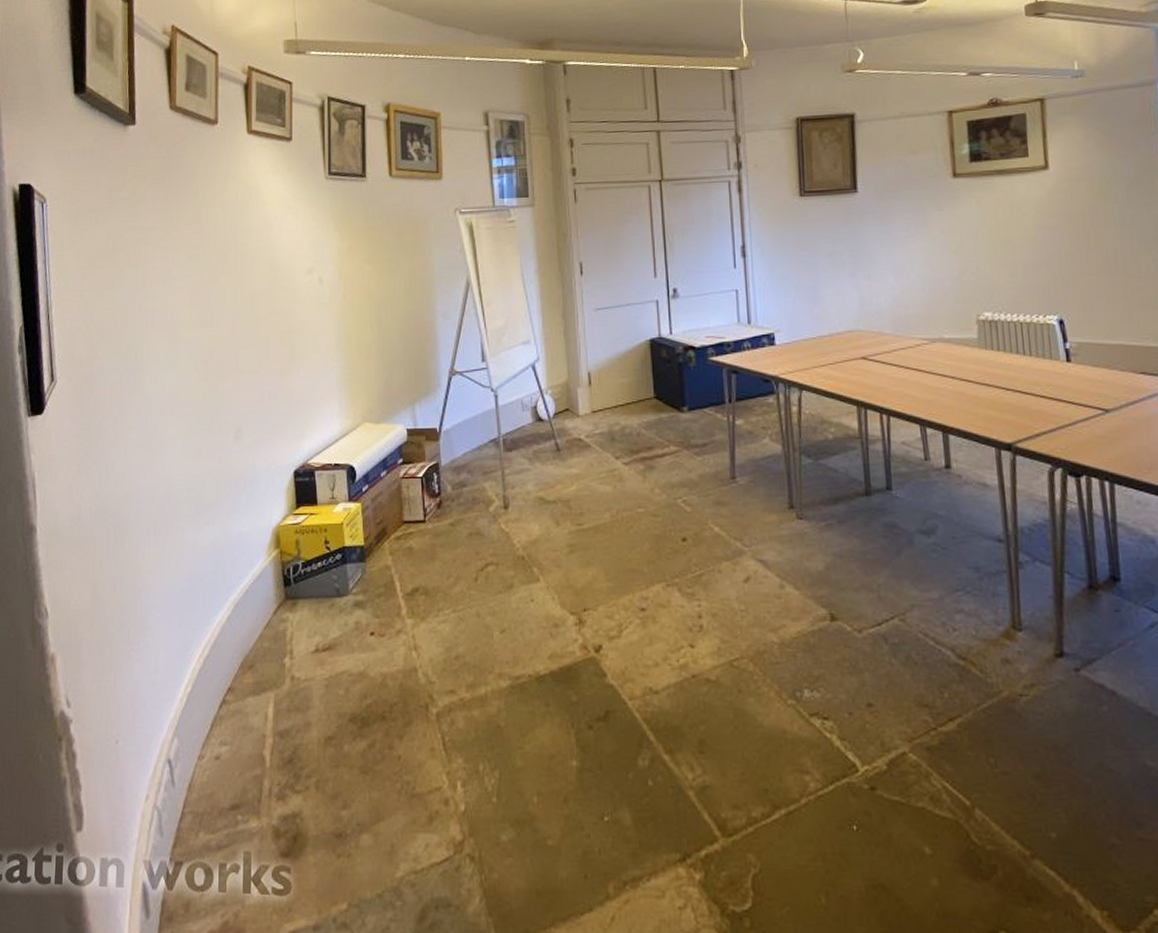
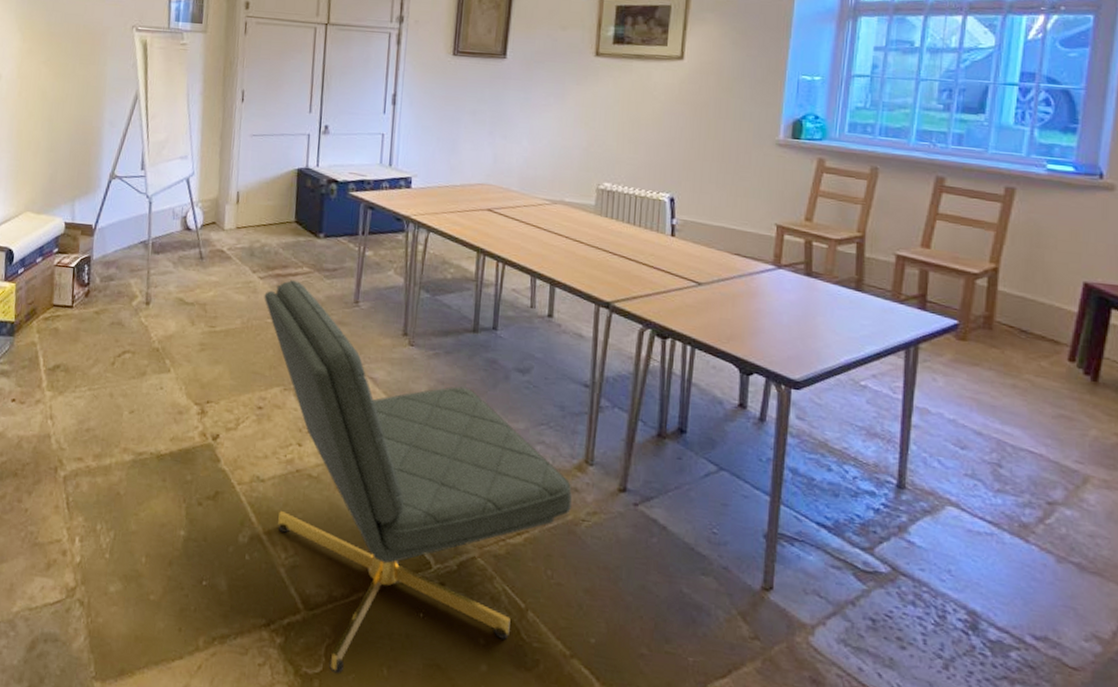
dining chair: none [631,461,1005,909] -> present [264,279,572,674]

